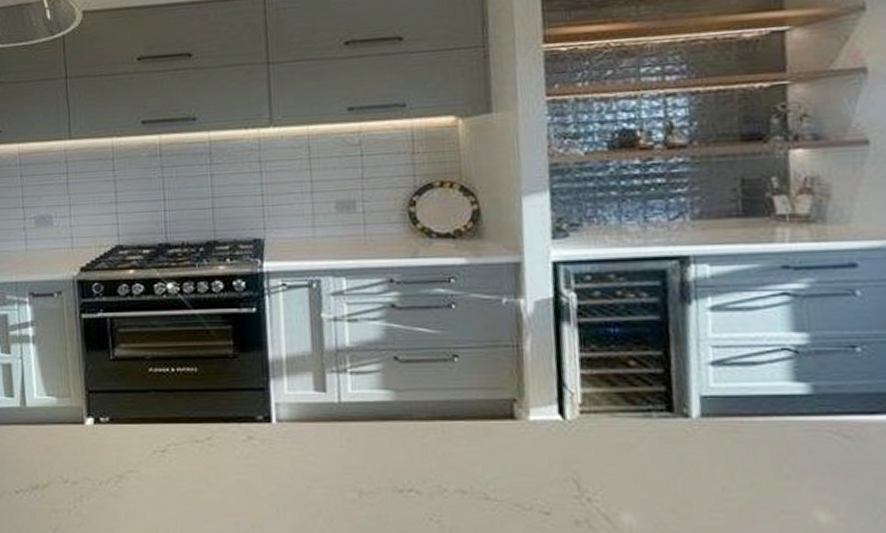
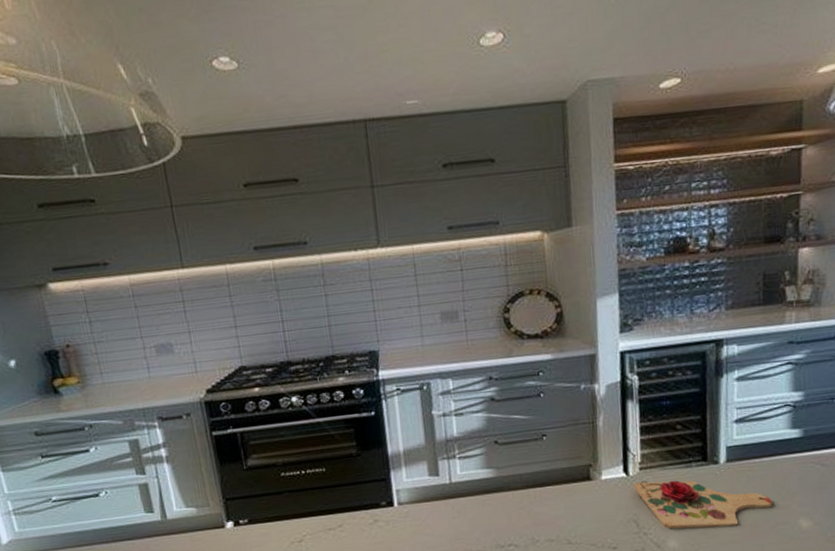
cutting board: none [571,428,772,506] -> present [633,480,772,529]

